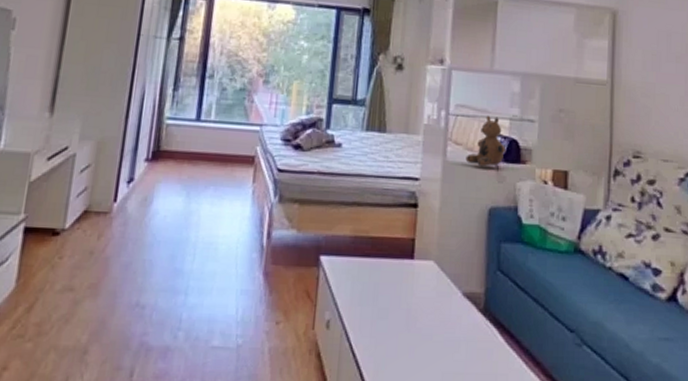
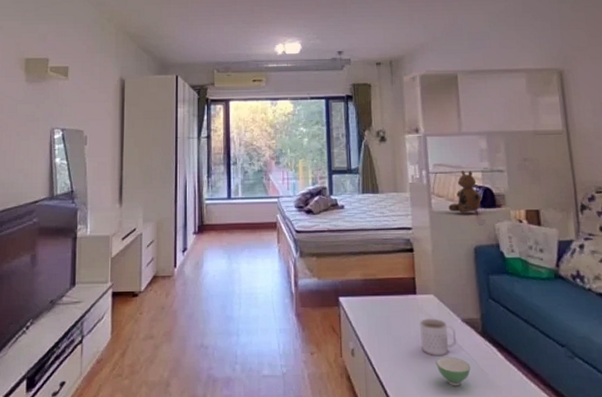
mug: none [411,287,454,334] -> present [419,317,457,356]
bowl: none [425,336,466,372] -> present [436,356,471,386]

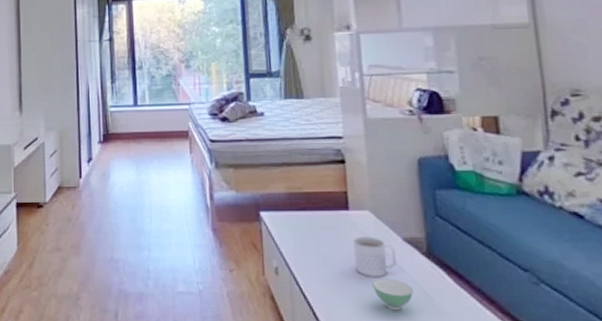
teddy bear: present [448,170,483,214] -> none [386,71,428,121]

